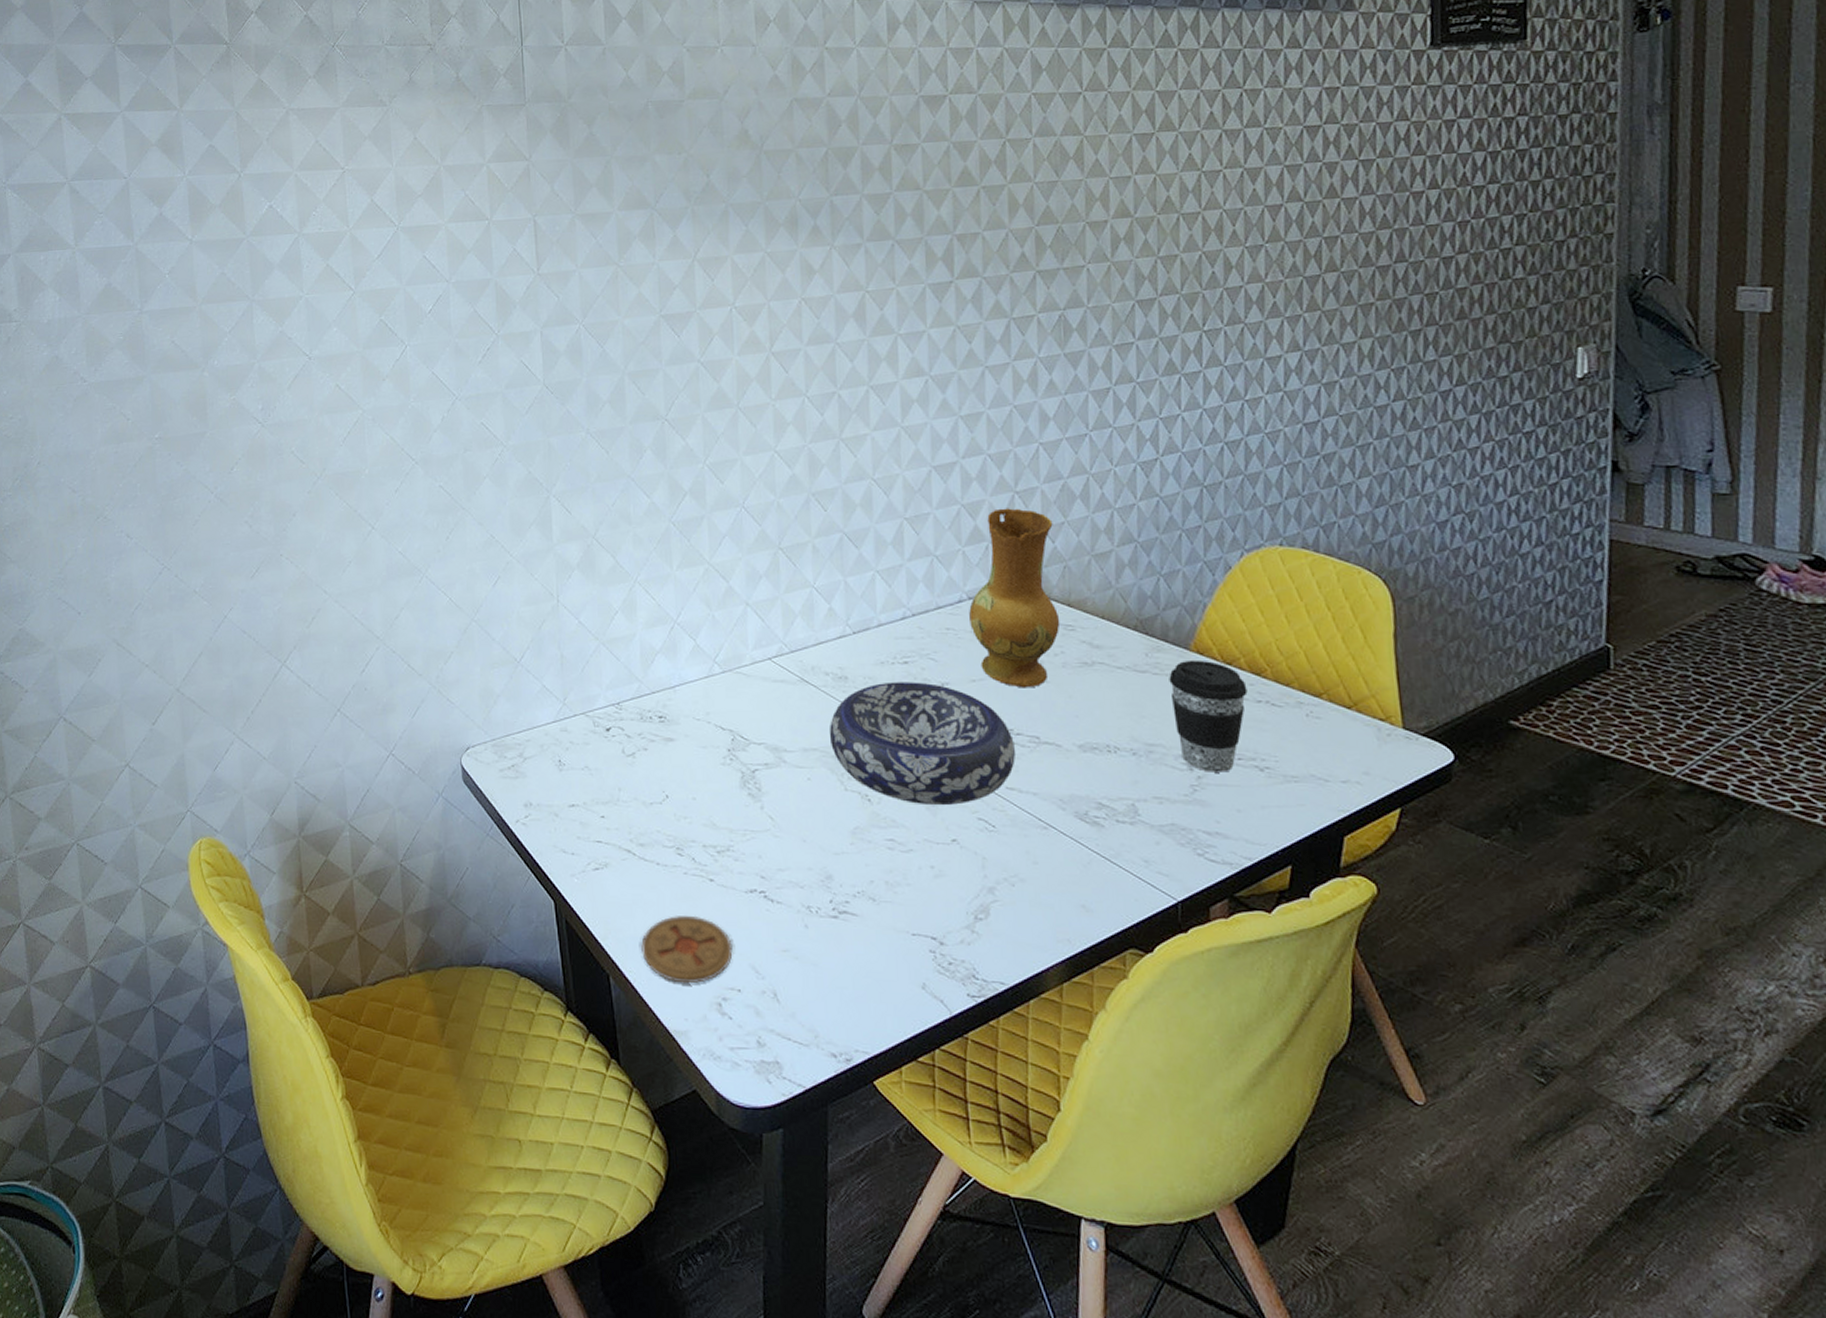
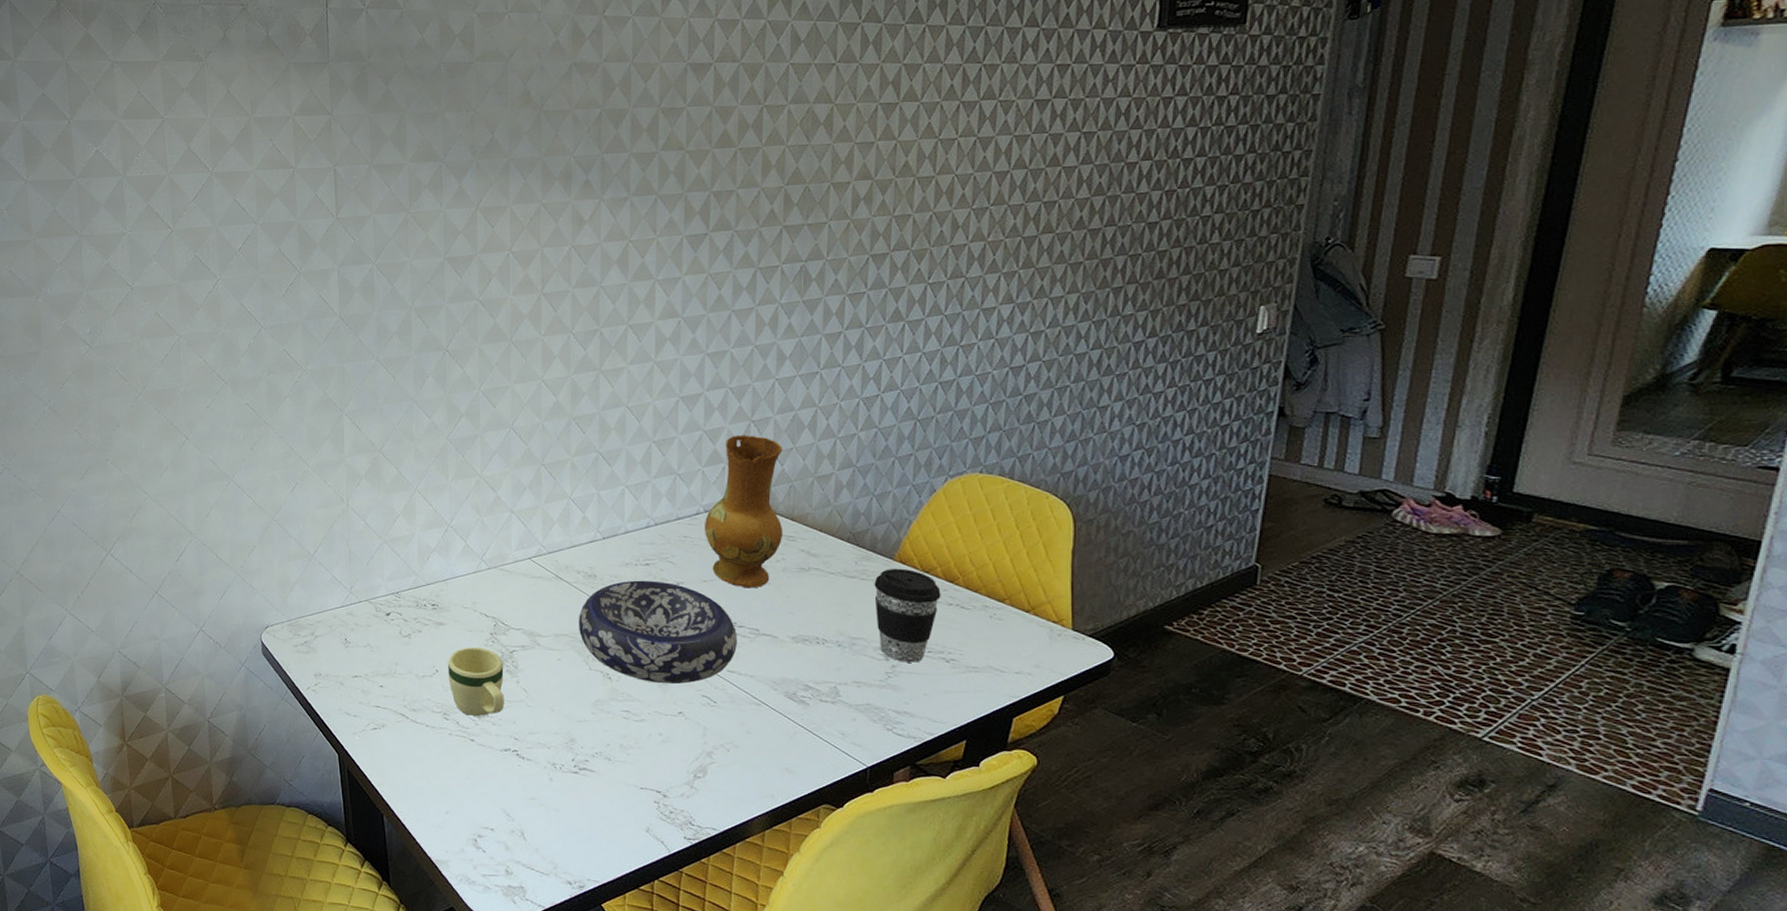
coaster: present [641,915,733,984] -> none [411,768,488,823]
mug: none [680,767,748,850] -> present [448,647,504,716]

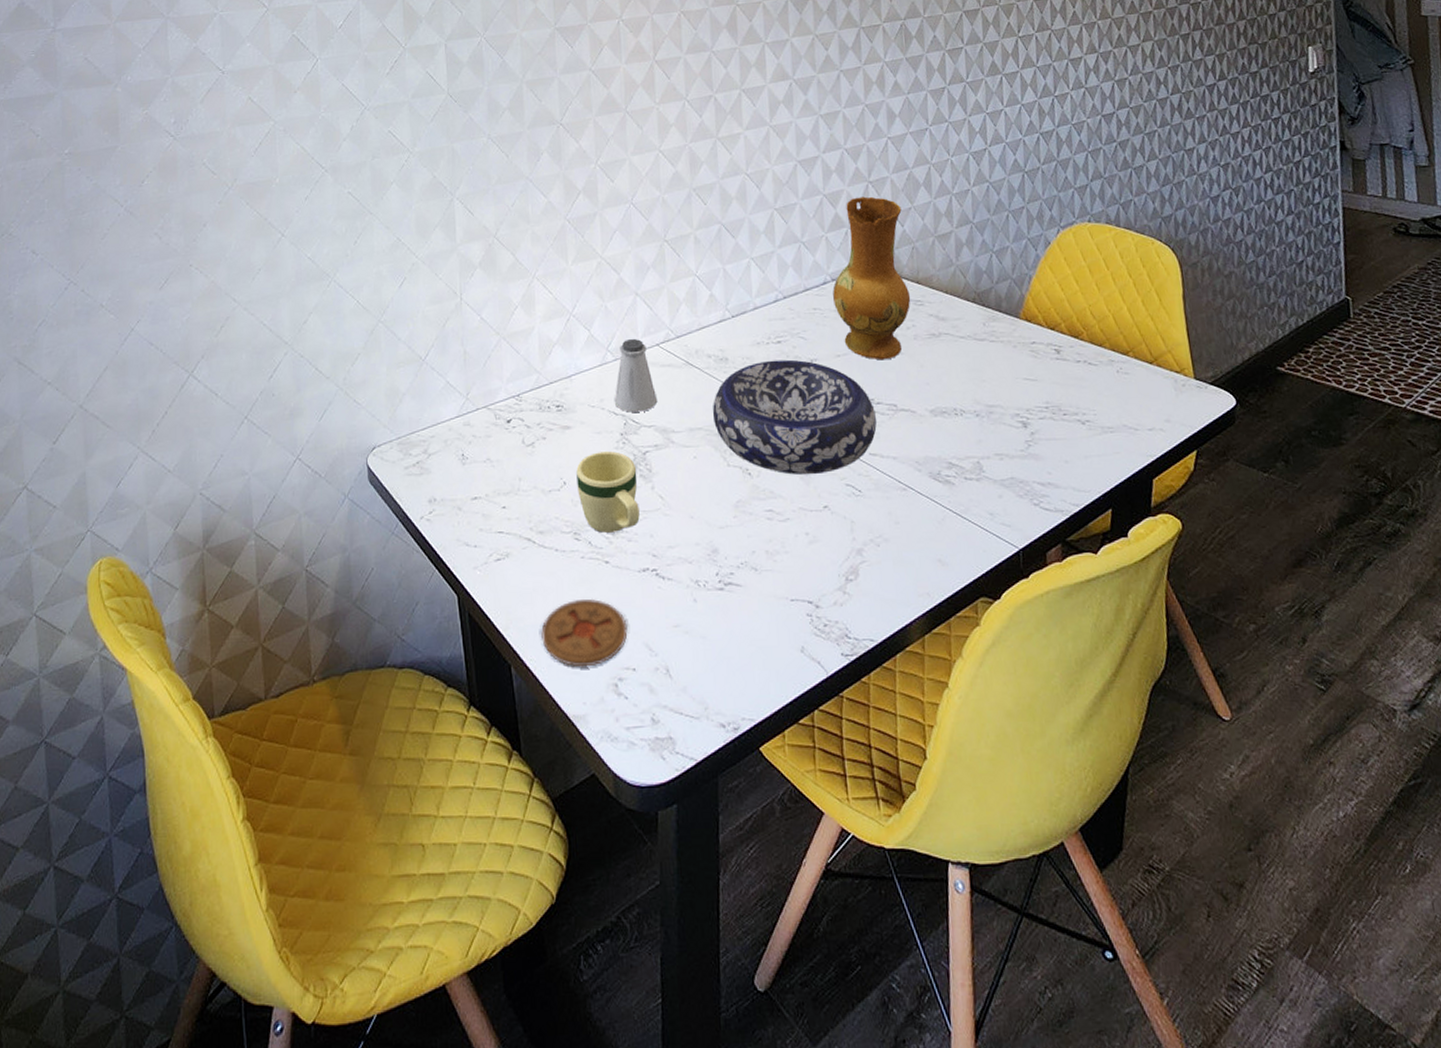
coaster: none [411,768,488,823] -> present [541,598,628,667]
saltshaker: none [486,551,527,616] -> present [614,338,658,412]
coffee cup: present [874,568,941,663] -> none [1003,326,1069,428]

